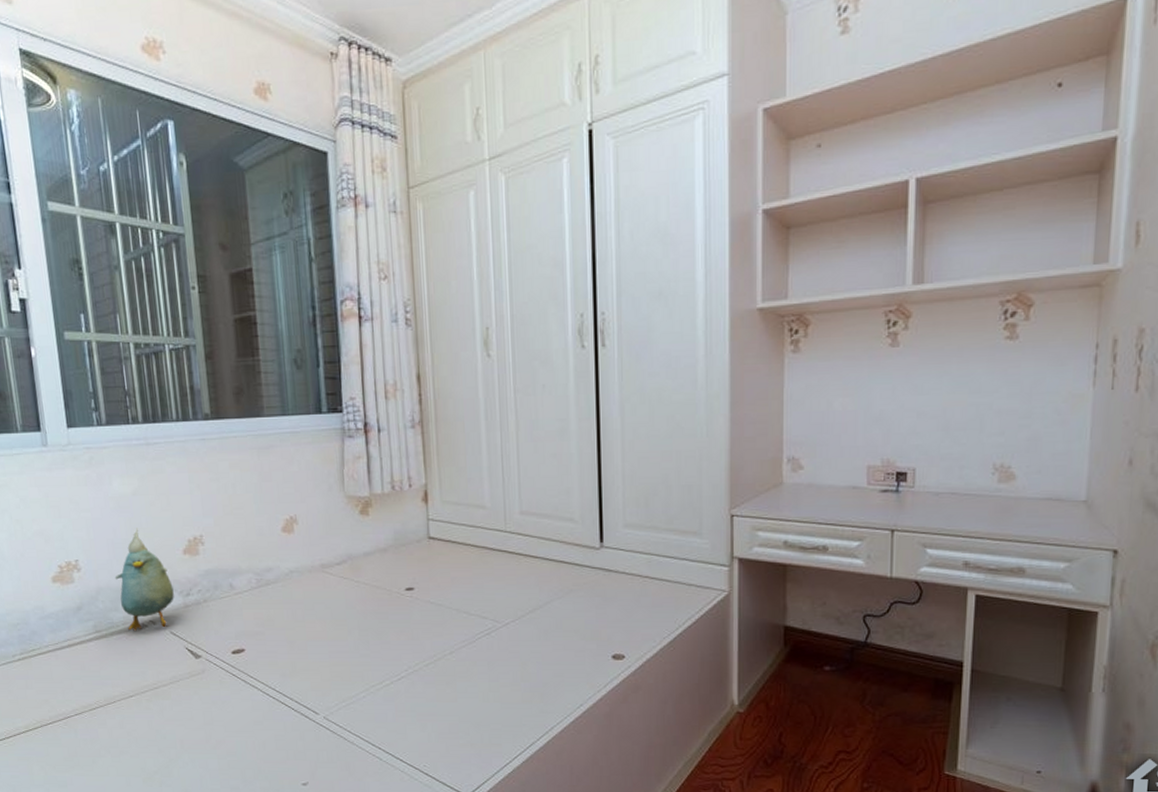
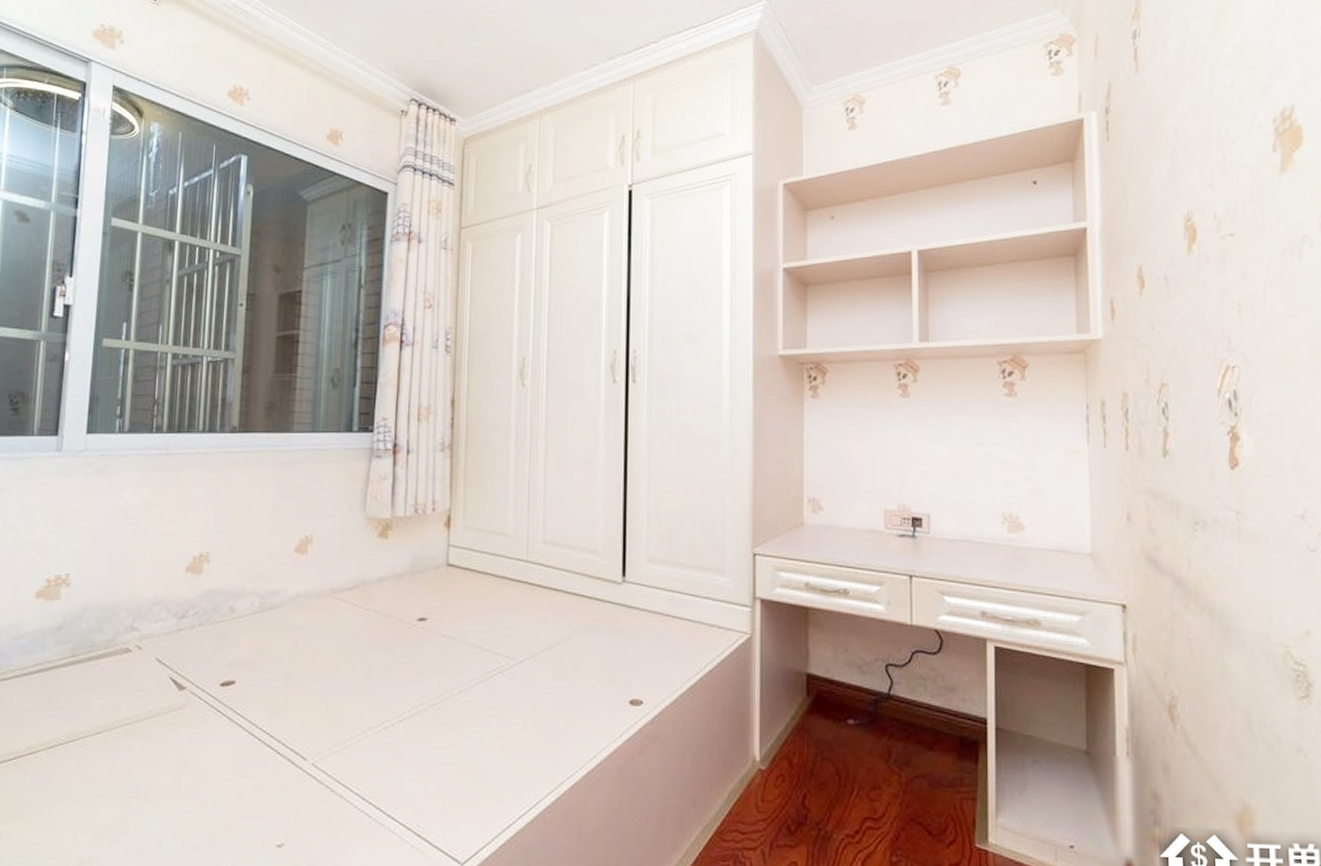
plush toy: present [115,528,174,632] -> none [106,541,168,657]

